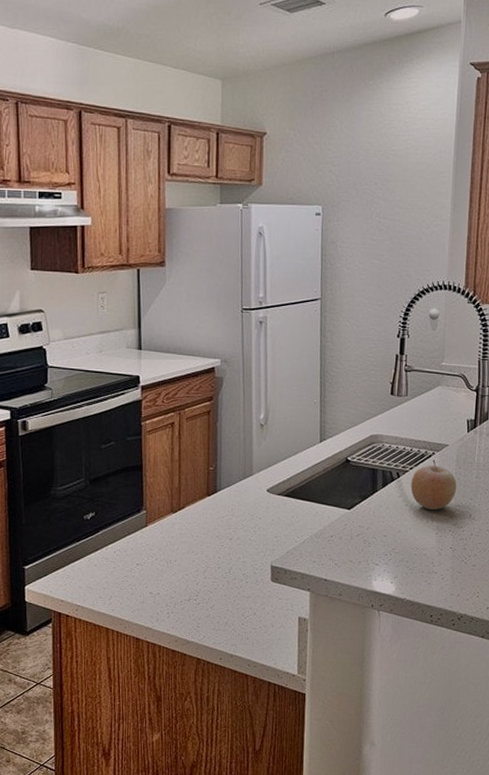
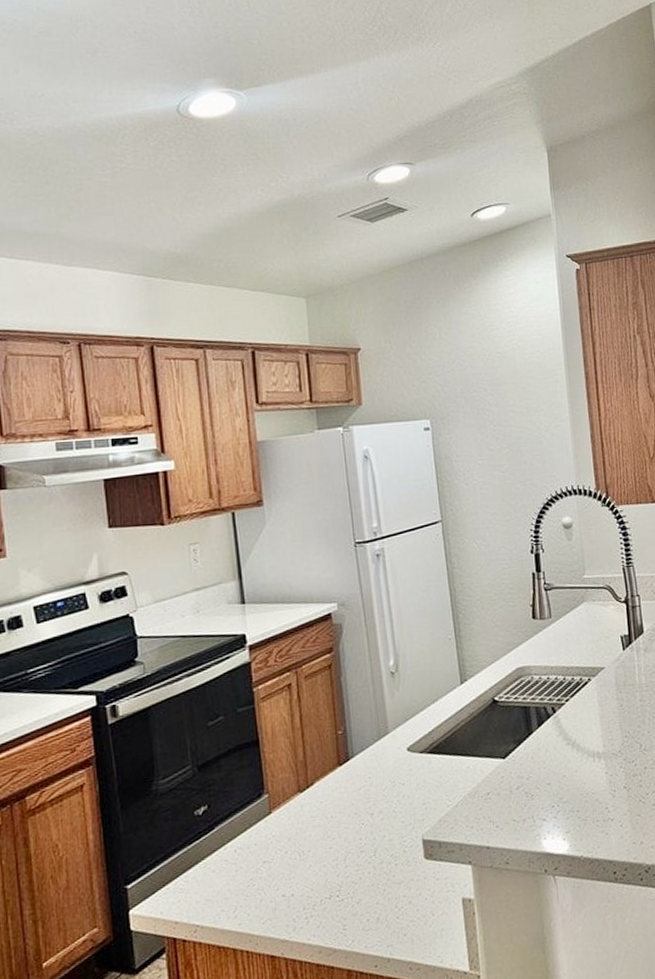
fruit: present [410,459,457,510] -> none [569,686,621,746]

